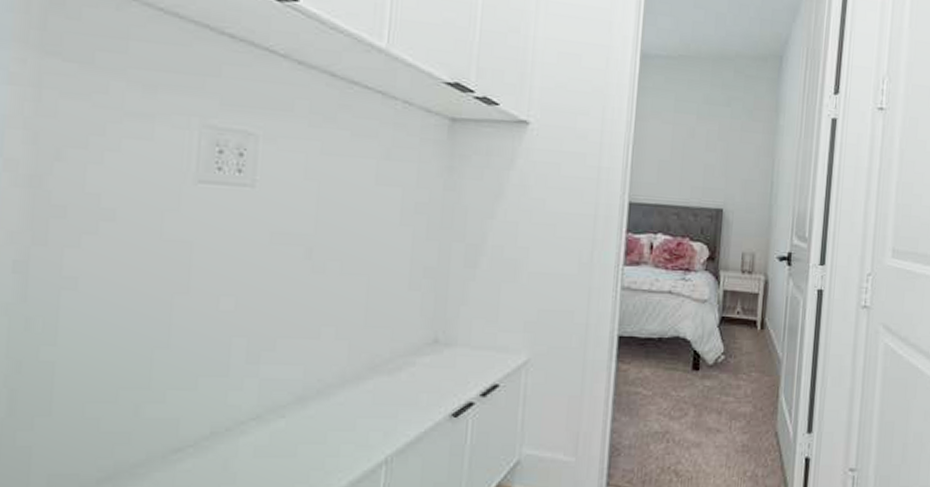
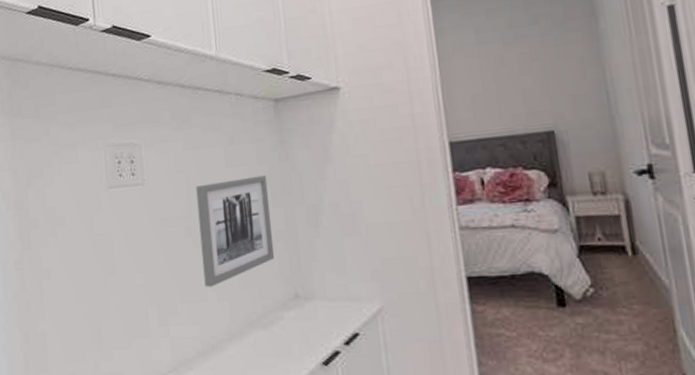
wall art: none [320,199,425,322] -> present [196,175,275,287]

